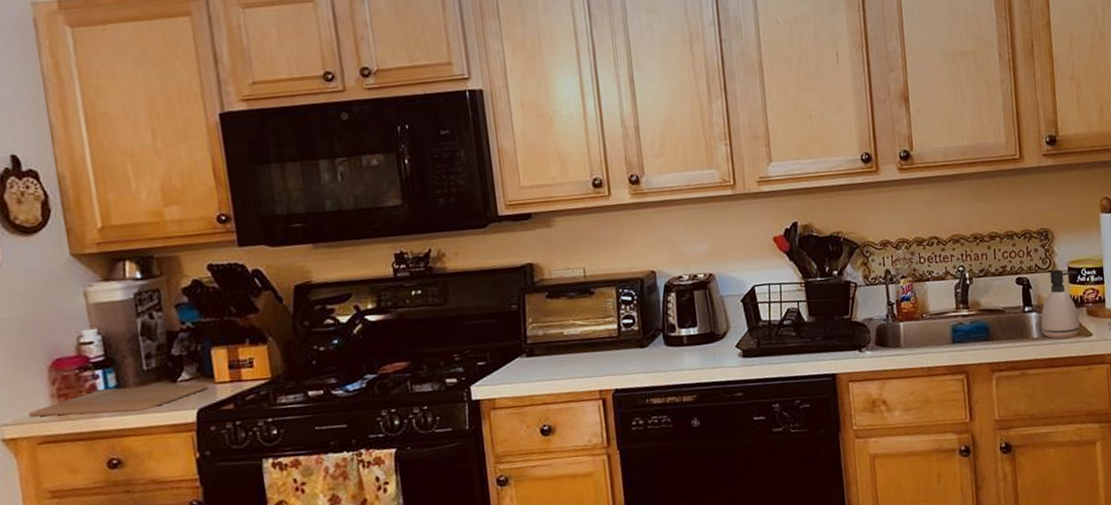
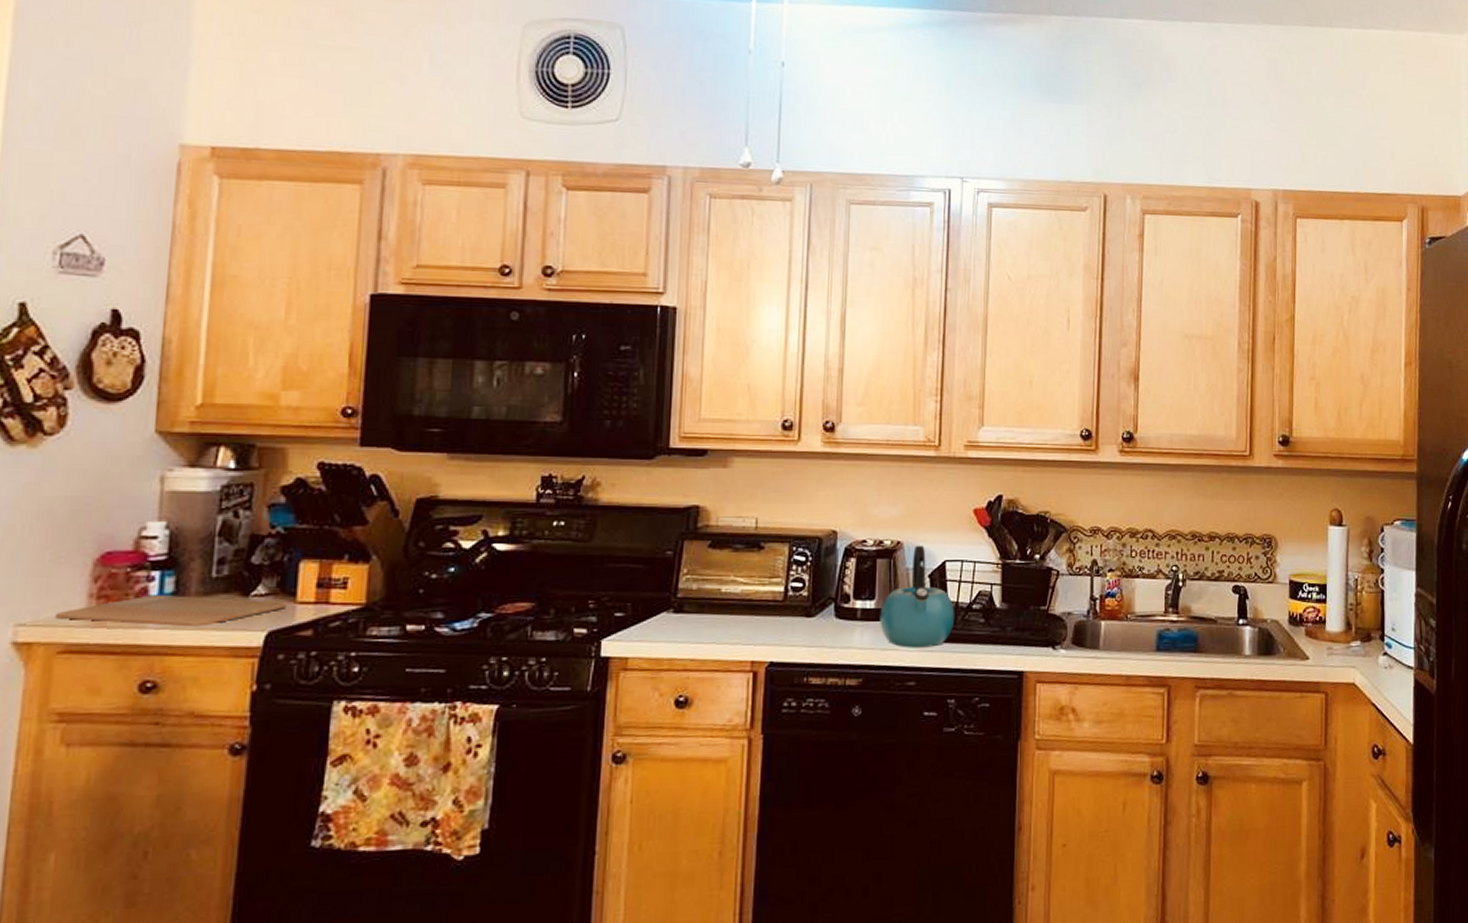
kettle: none [703,274,770,365] -> present [880,545,955,648]
soap dispenser: present [1040,269,1081,340] -> none [1254,581,1299,660]

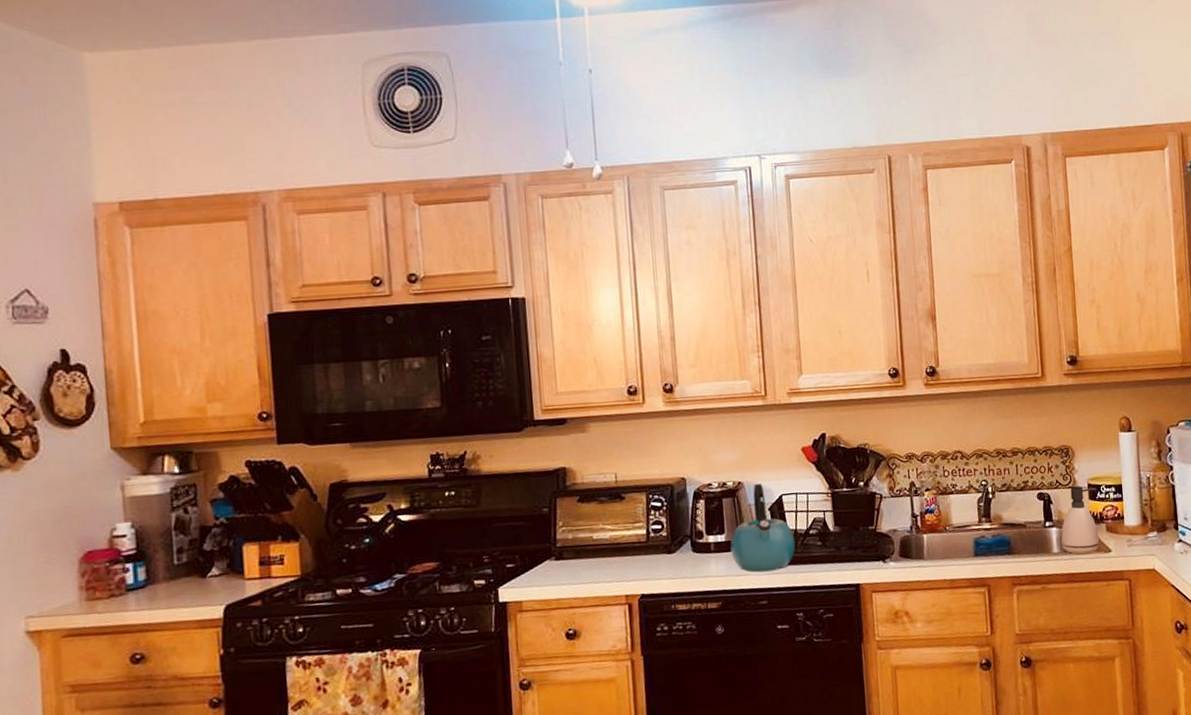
chopping board: present [55,594,286,627] -> none [56,579,237,611]
soap dispenser: none [1254,581,1299,660] -> present [1061,486,1100,555]

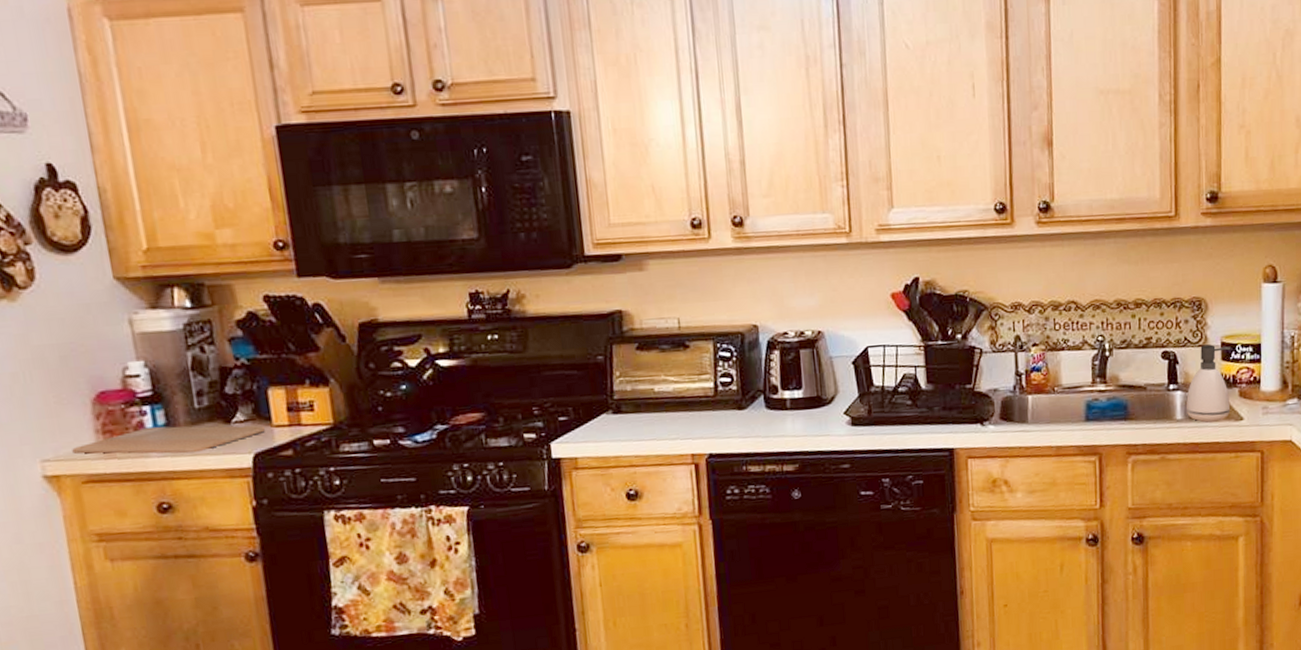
chopping board: none [56,579,237,611] -> present [72,425,265,455]
kettle: present [730,483,796,573] -> none [808,333,883,434]

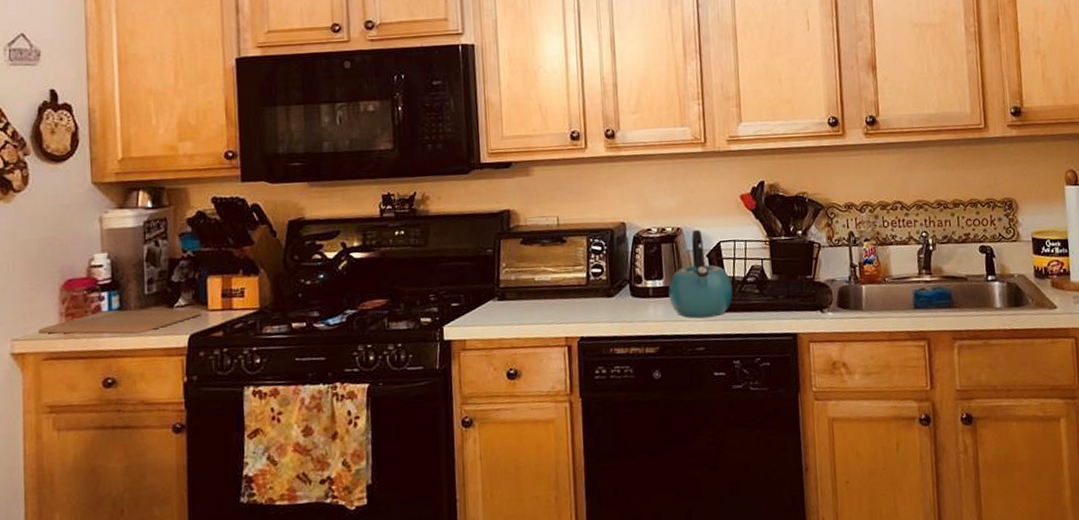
kettle: none [808,333,883,434] -> present [668,229,733,319]
soap dispenser: present [1185,344,1231,423] -> none [1004,239,1045,311]

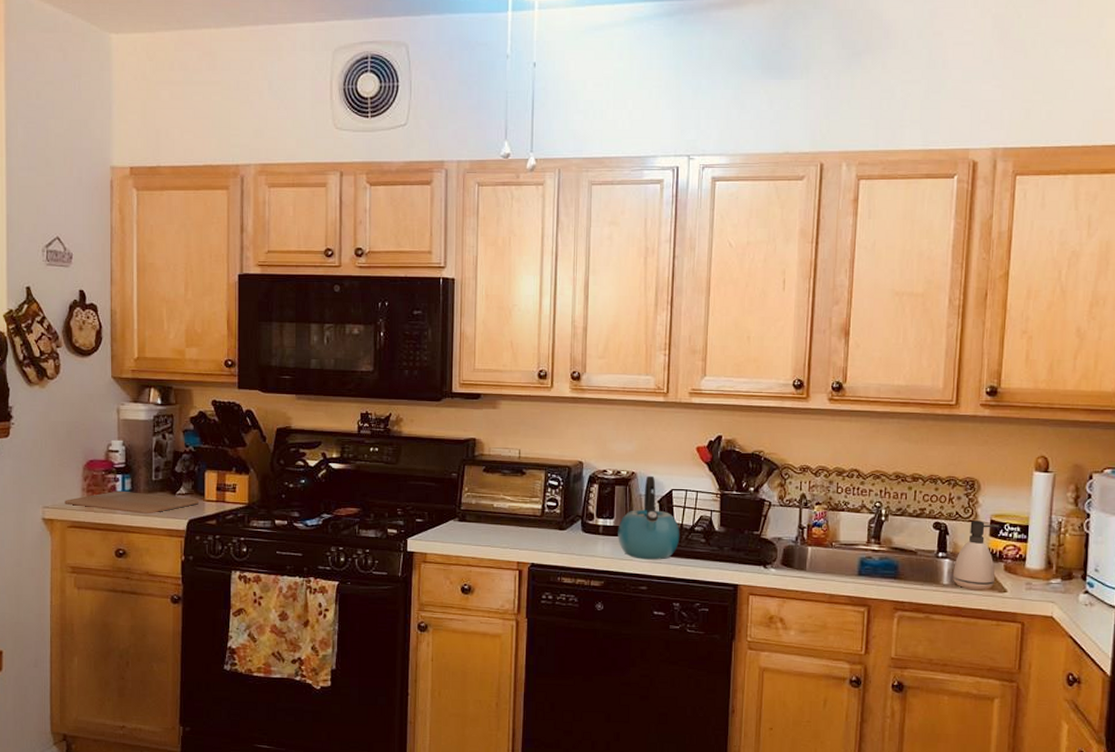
soap dispenser: none [1004,239,1045,311] -> present [952,520,1000,591]

